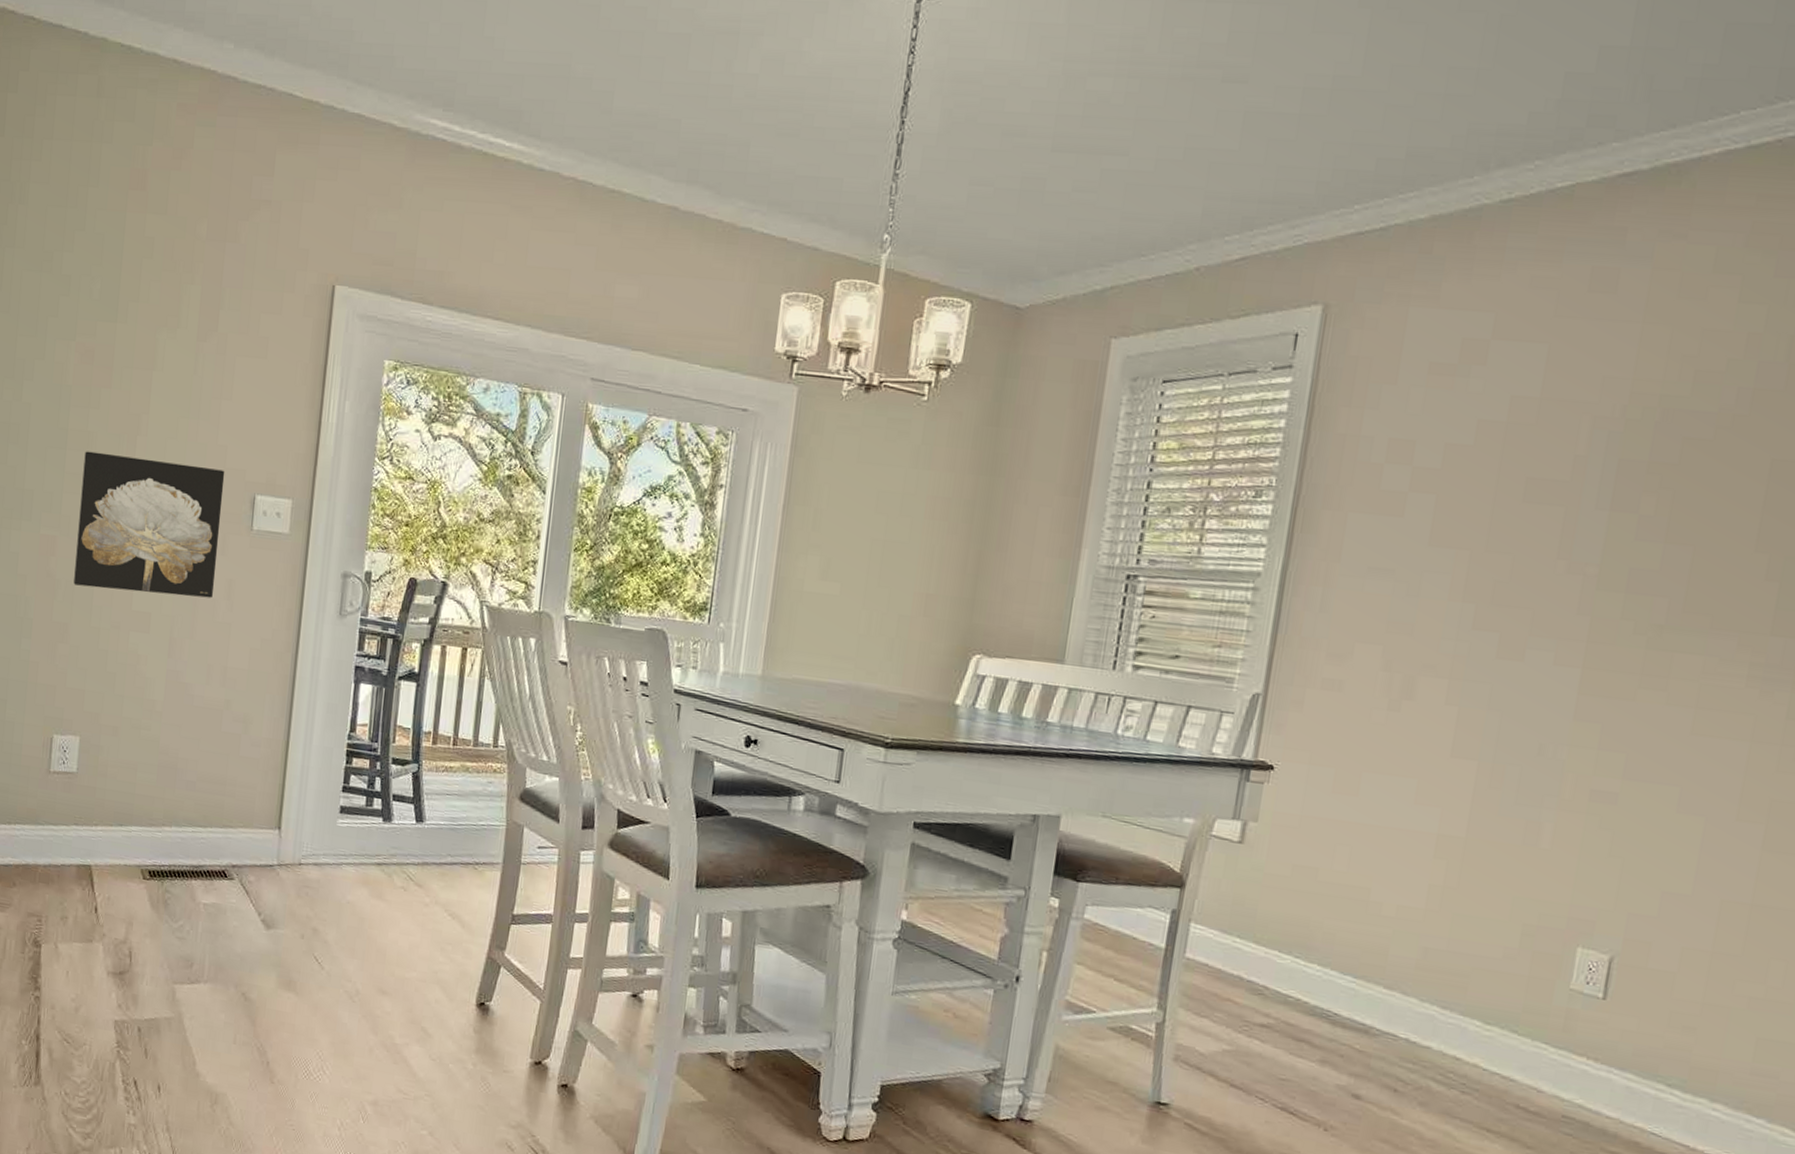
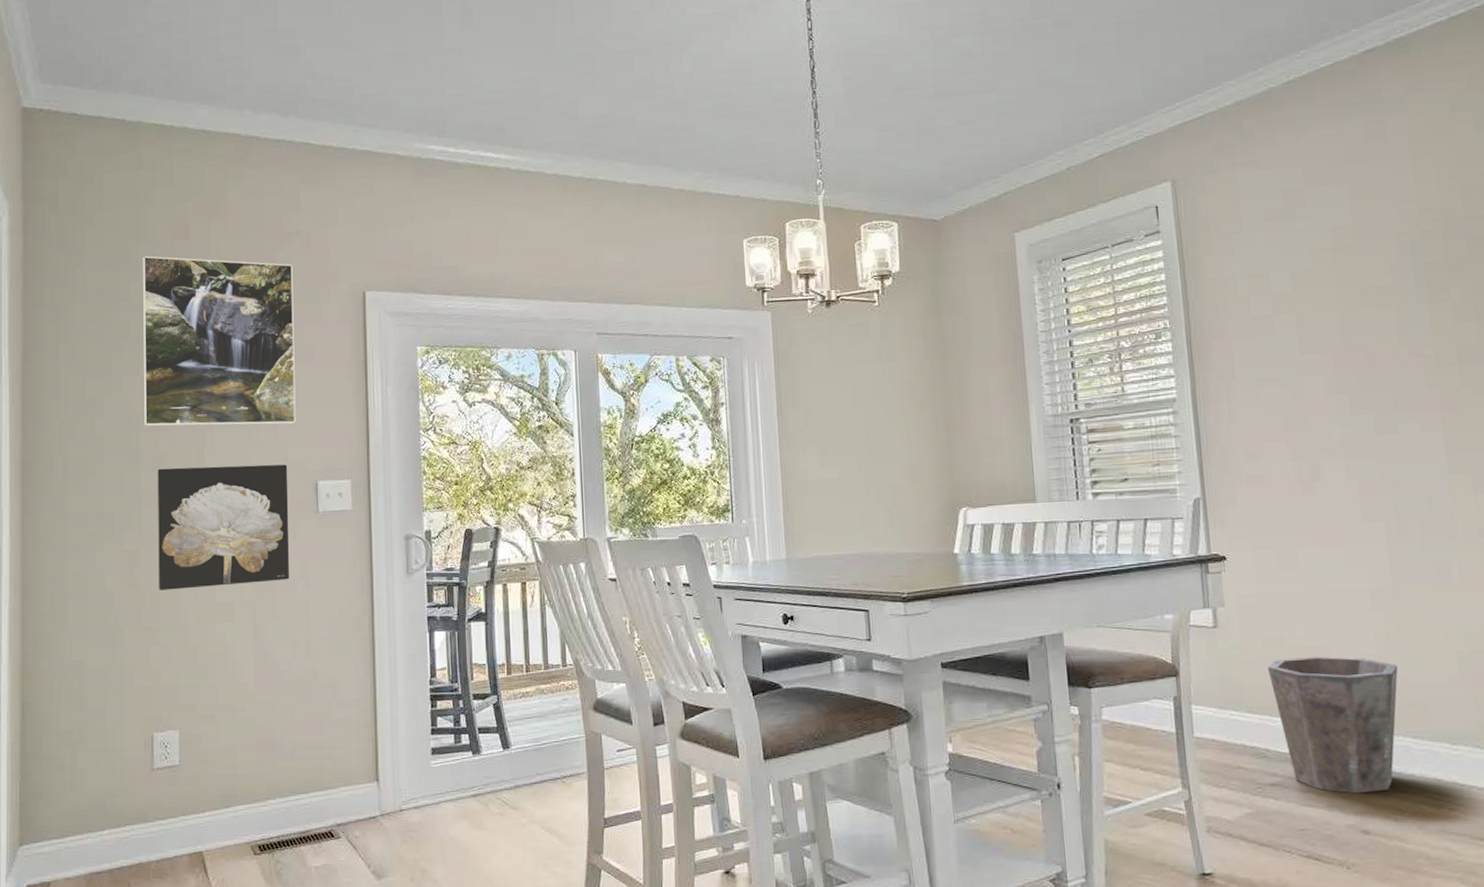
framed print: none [76,203,258,426] -> present [143,256,296,426]
waste bin: none [1289,892,1446,1058] -> present [1267,655,1398,794]

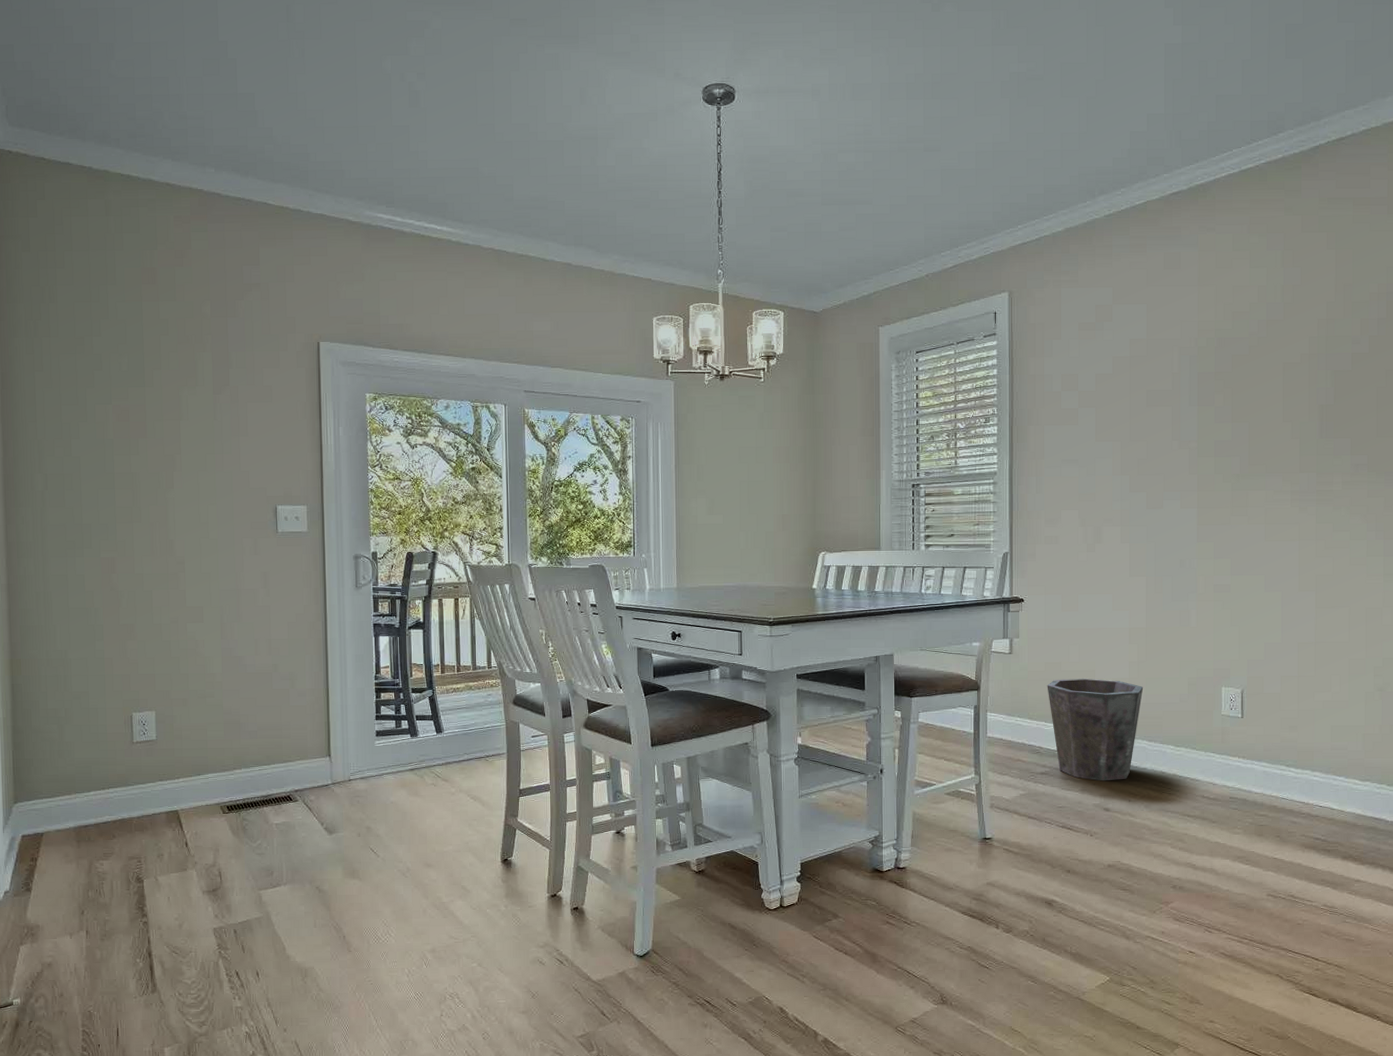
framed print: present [143,256,296,426] -> none [112,297,257,455]
wall art: present [158,464,290,590] -> none [131,488,252,593]

